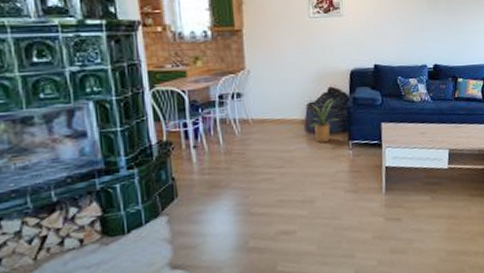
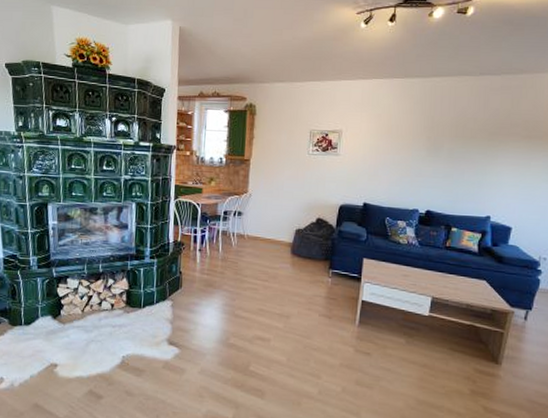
house plant: present [310,98,340,143] -> none [296,227,323,267]

